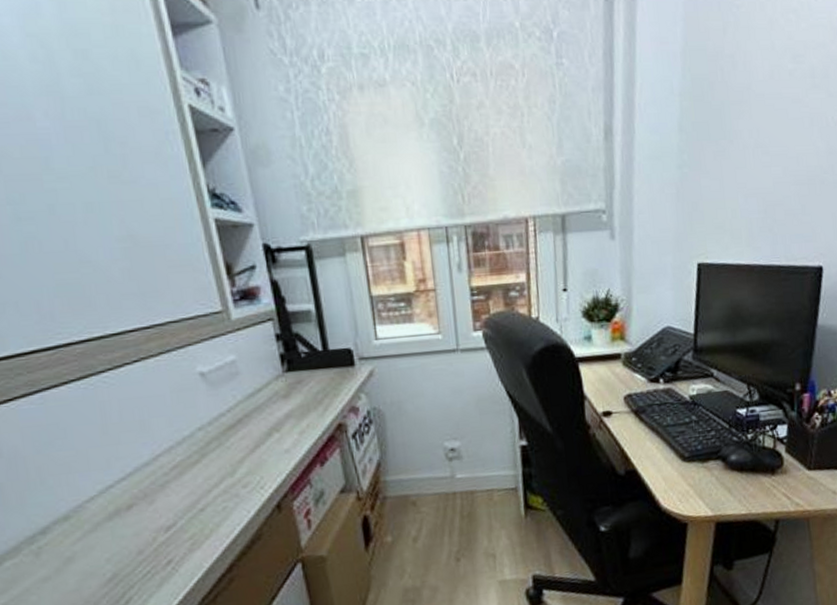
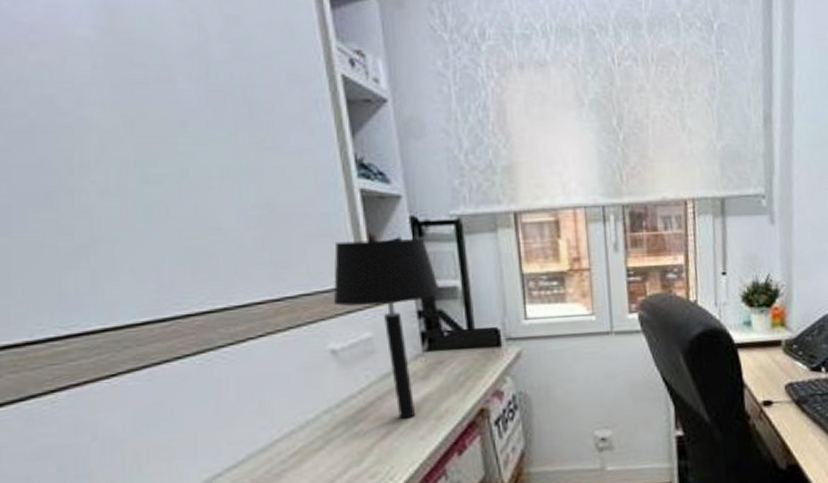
table lamp: none [195,265,297,434] -> present [333,239,442,419]

